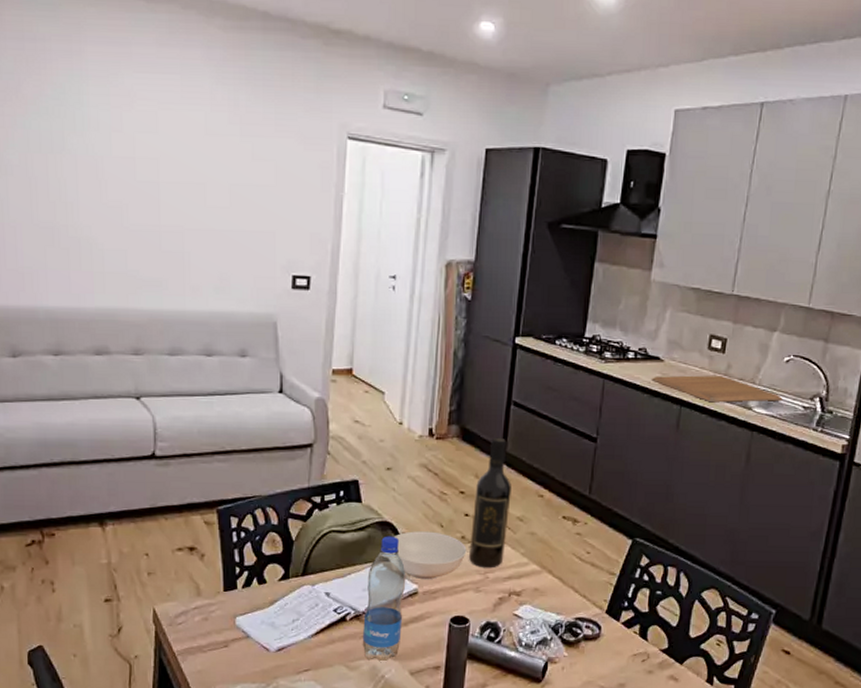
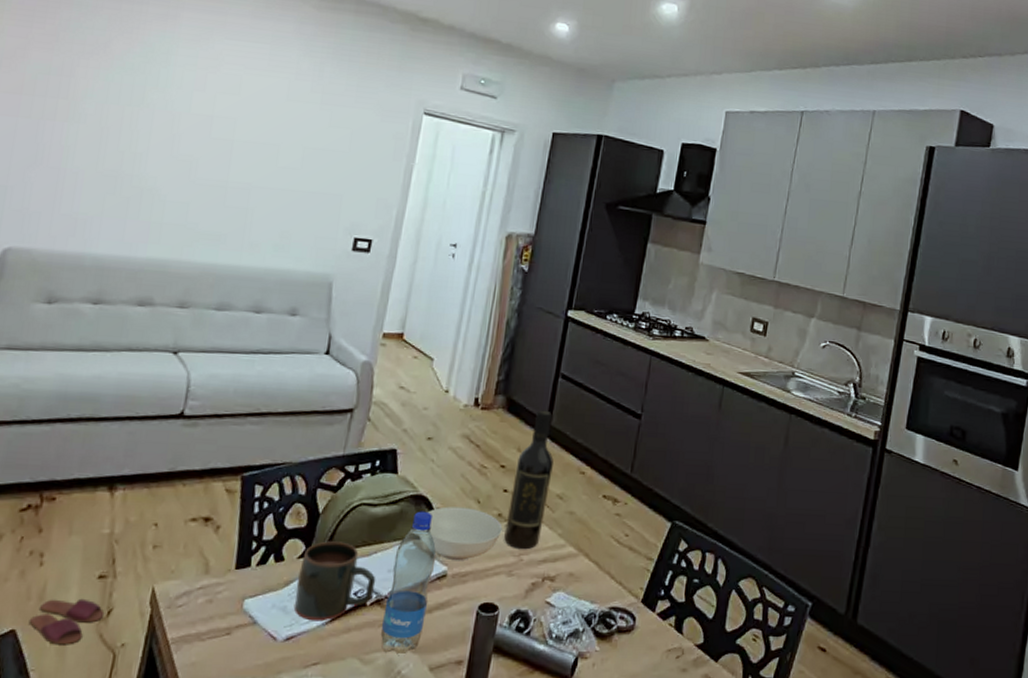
slippers: none [52,619,116,658] -> present [28,598,105,645]
mug: none [280,565,353,635] -> present [294,541,376,621]
chopping board: present [652,375,783,403] -> none [697,355,819,386]

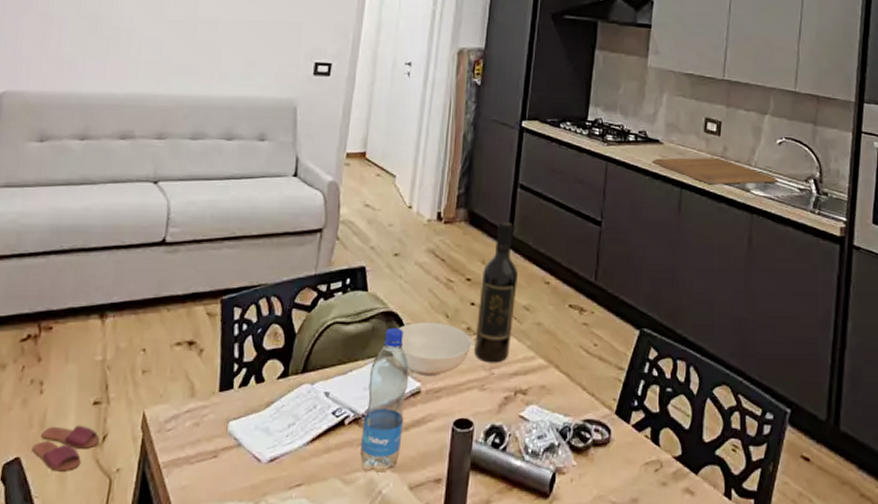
mug: present [294,541,376,621] -> none [276,361,353,442]
chopping board: none [697,355,819,386] -> present [653,157,779,185]

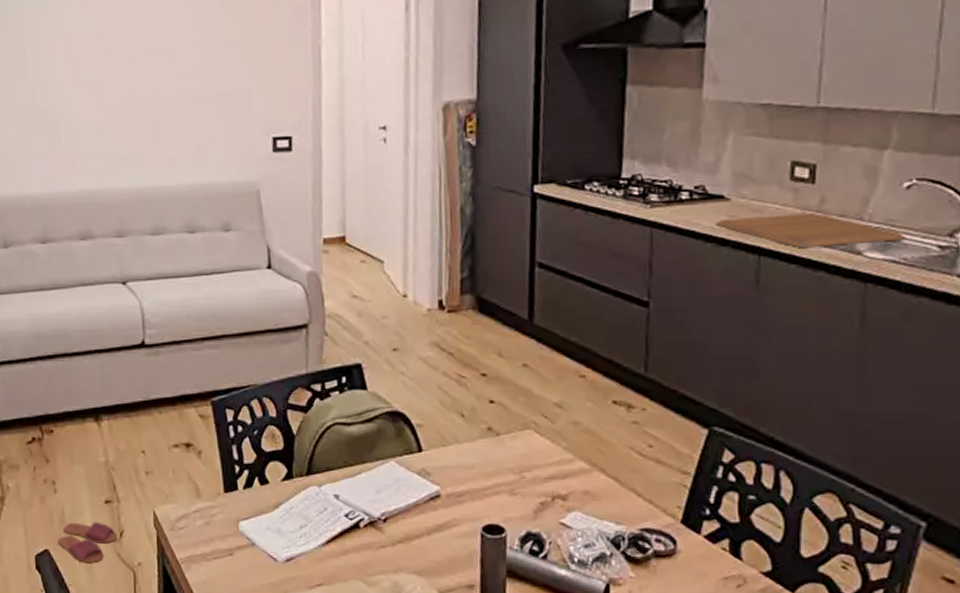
bottle: present [359,327,410,476] -> none [379,428,426,579]
bowl: present [398,322,472,377] -> none [406,422,496,480]
wine bottle: present [474,221,518,362] -> none [498,307,545,465]

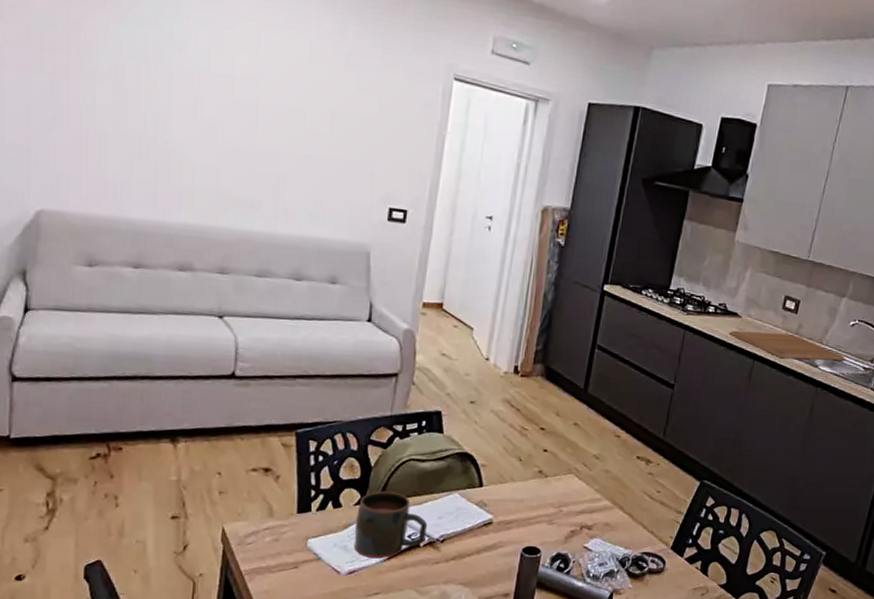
slippers: present [57,521,118,564] -> none [112,535,181,574]
mug: none [285,463,366,543] -> present [353,491,428,559]

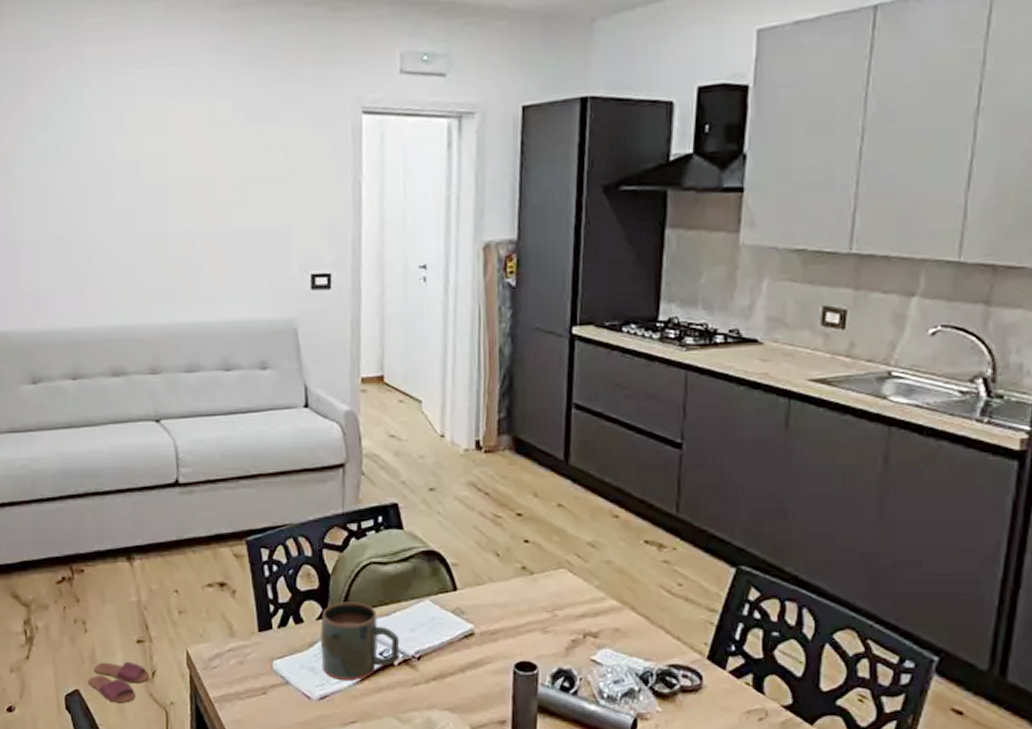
slippers: none [112,535,181,574] -> present [87,661,150,703]
chopping board: present [729,330,846,362] -> none [749,358,930,393]

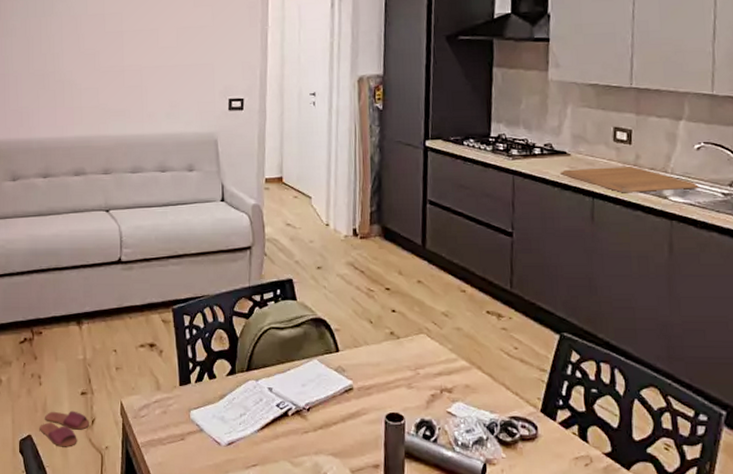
mug: present [320,602,400,681] -> none [229,361,293,429]
chopping board: none [749,358,930,393] -> present [561,167,699,193]

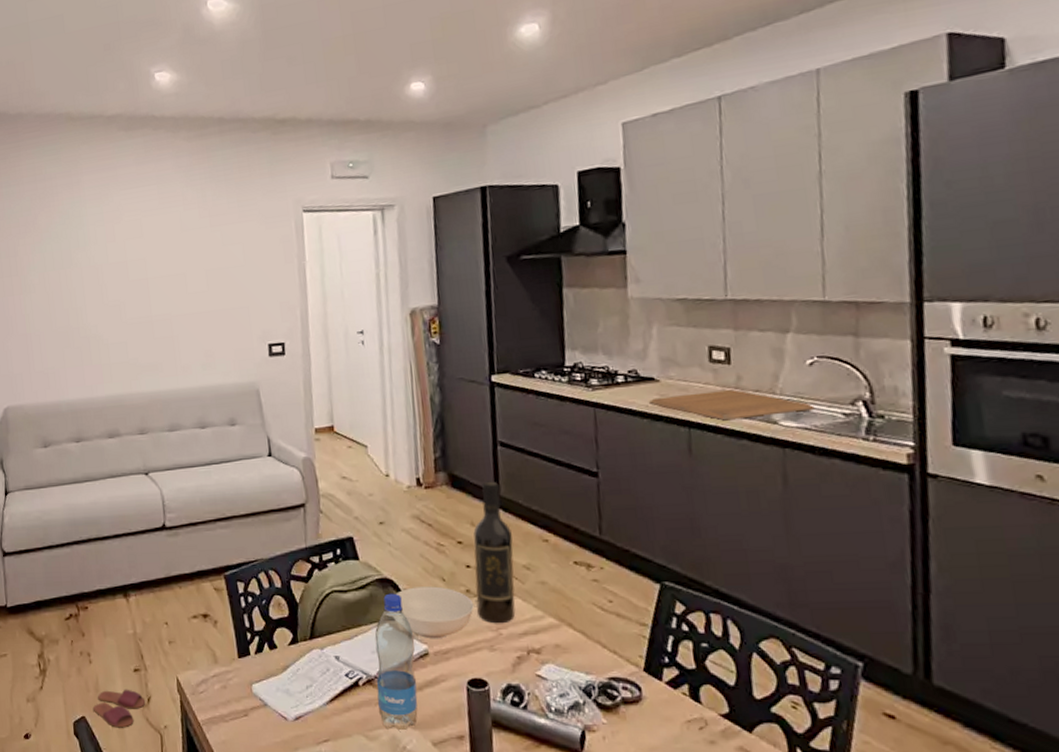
bottle: none [303,332,342,460] -> present [374,593,418,732]
bowl: none [327,327,396,376] -> present [395,586,474,639]
wine bottle: none [398,235,435,363] -> present [473,481,516,623]

